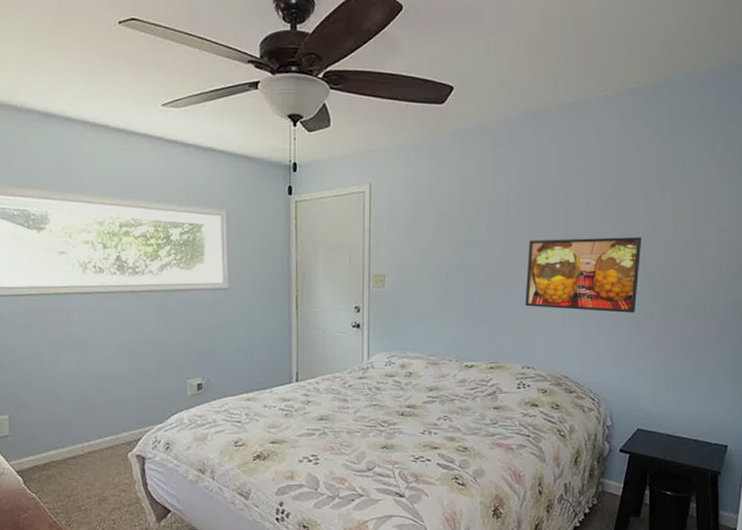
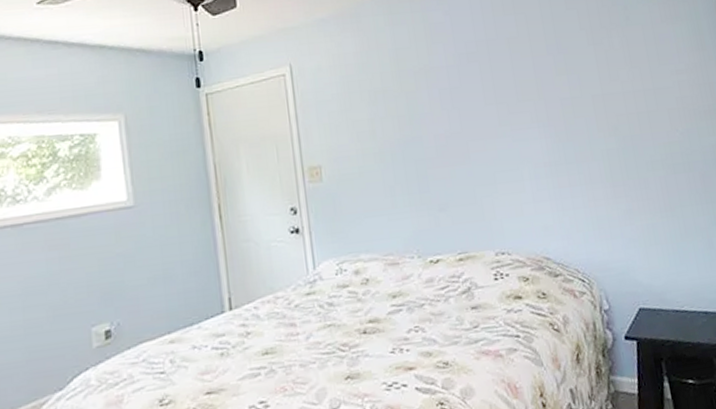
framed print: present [525,237,641,313] -> none [478,90,609,183]

